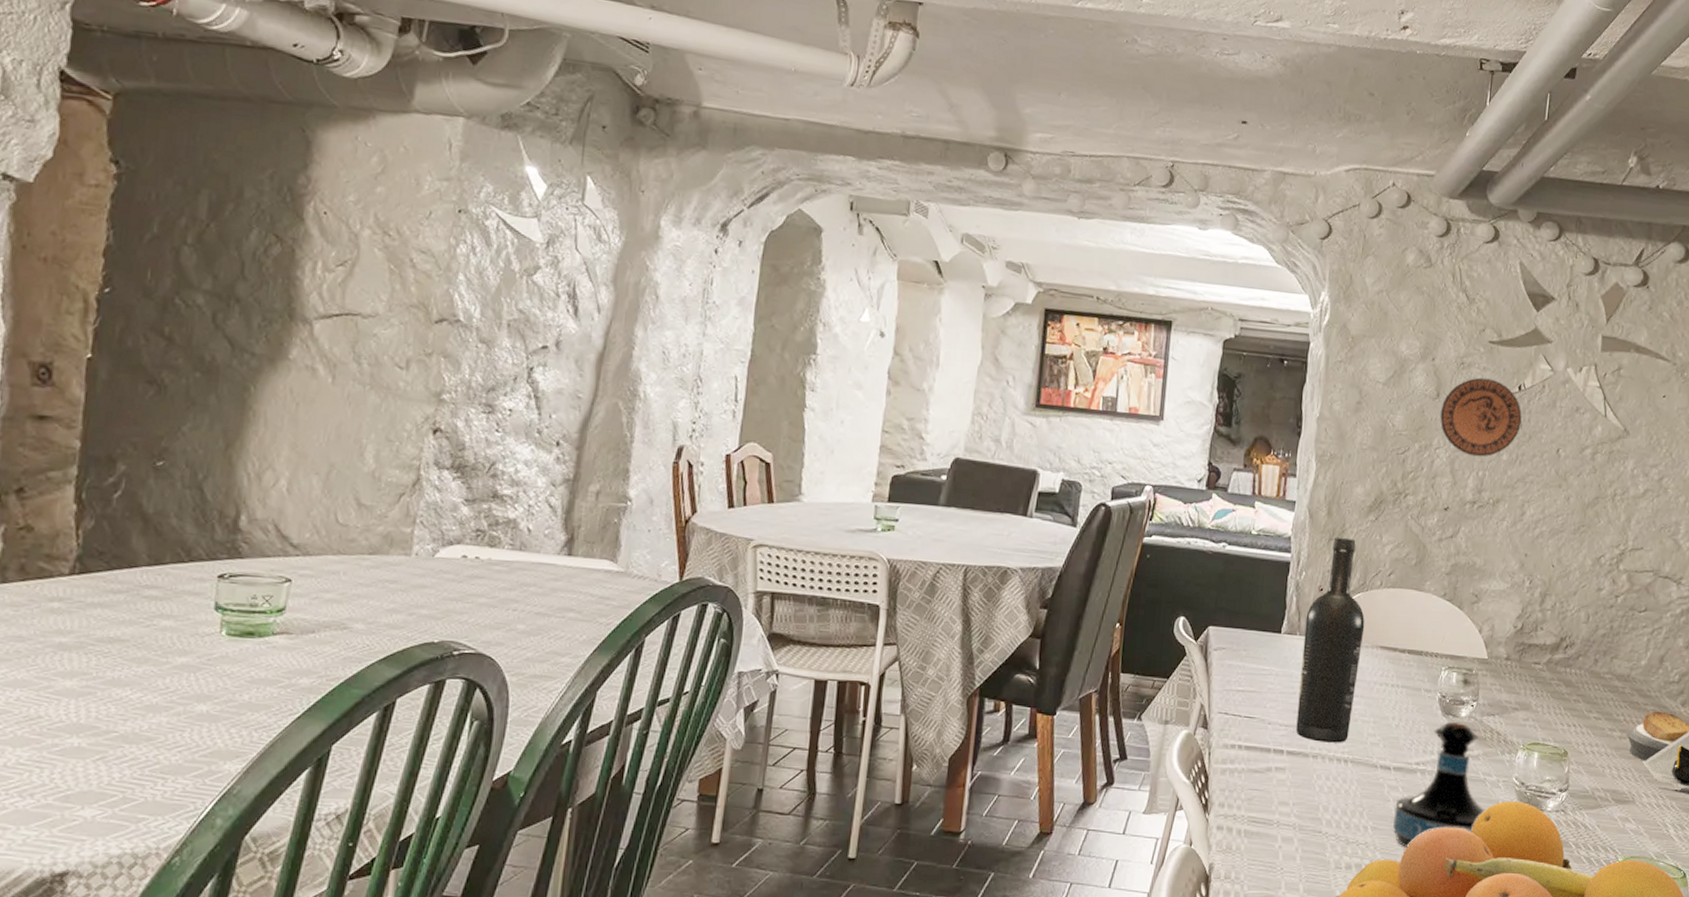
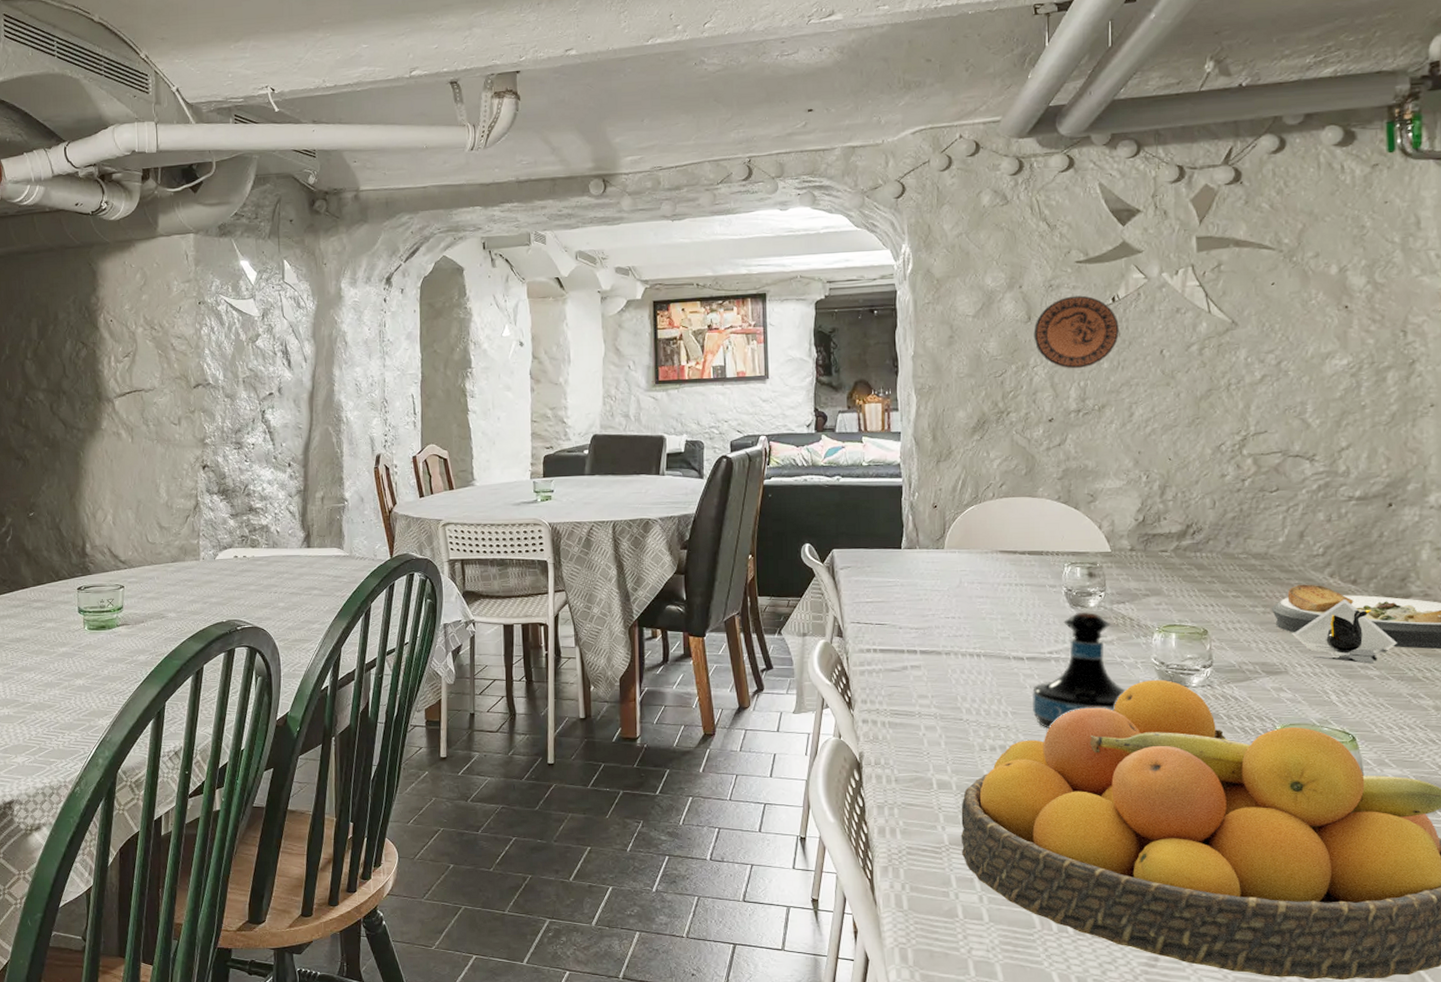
wine bottle: present [1296,536,1365,743] -> none [923,458,982,641]

